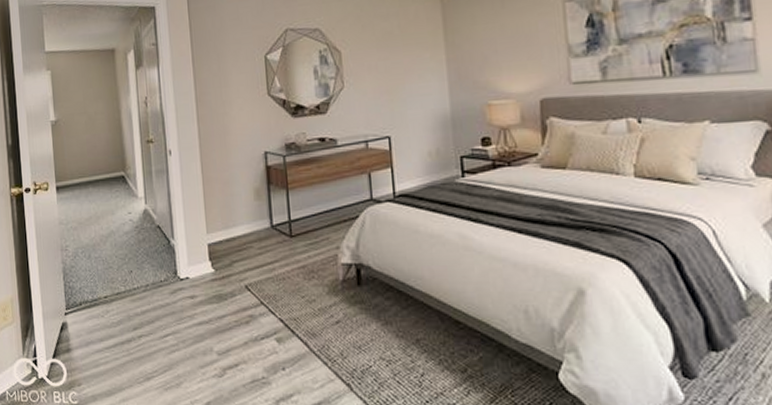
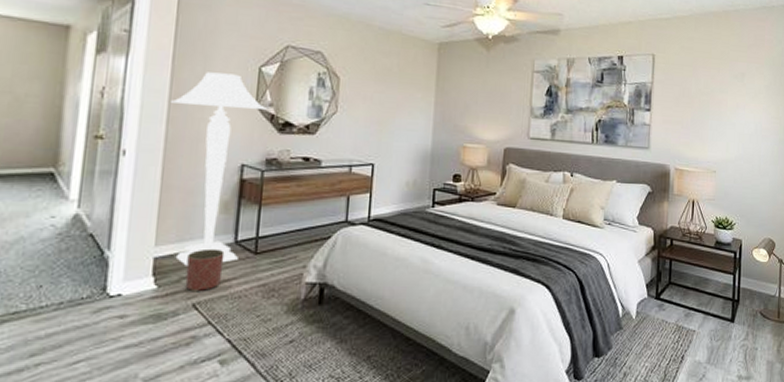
floor lamp: none [197,66,278,251] -> present [171,72,267,266]
planter: none [234,233,266,275] -> present [185,248,225,292]

